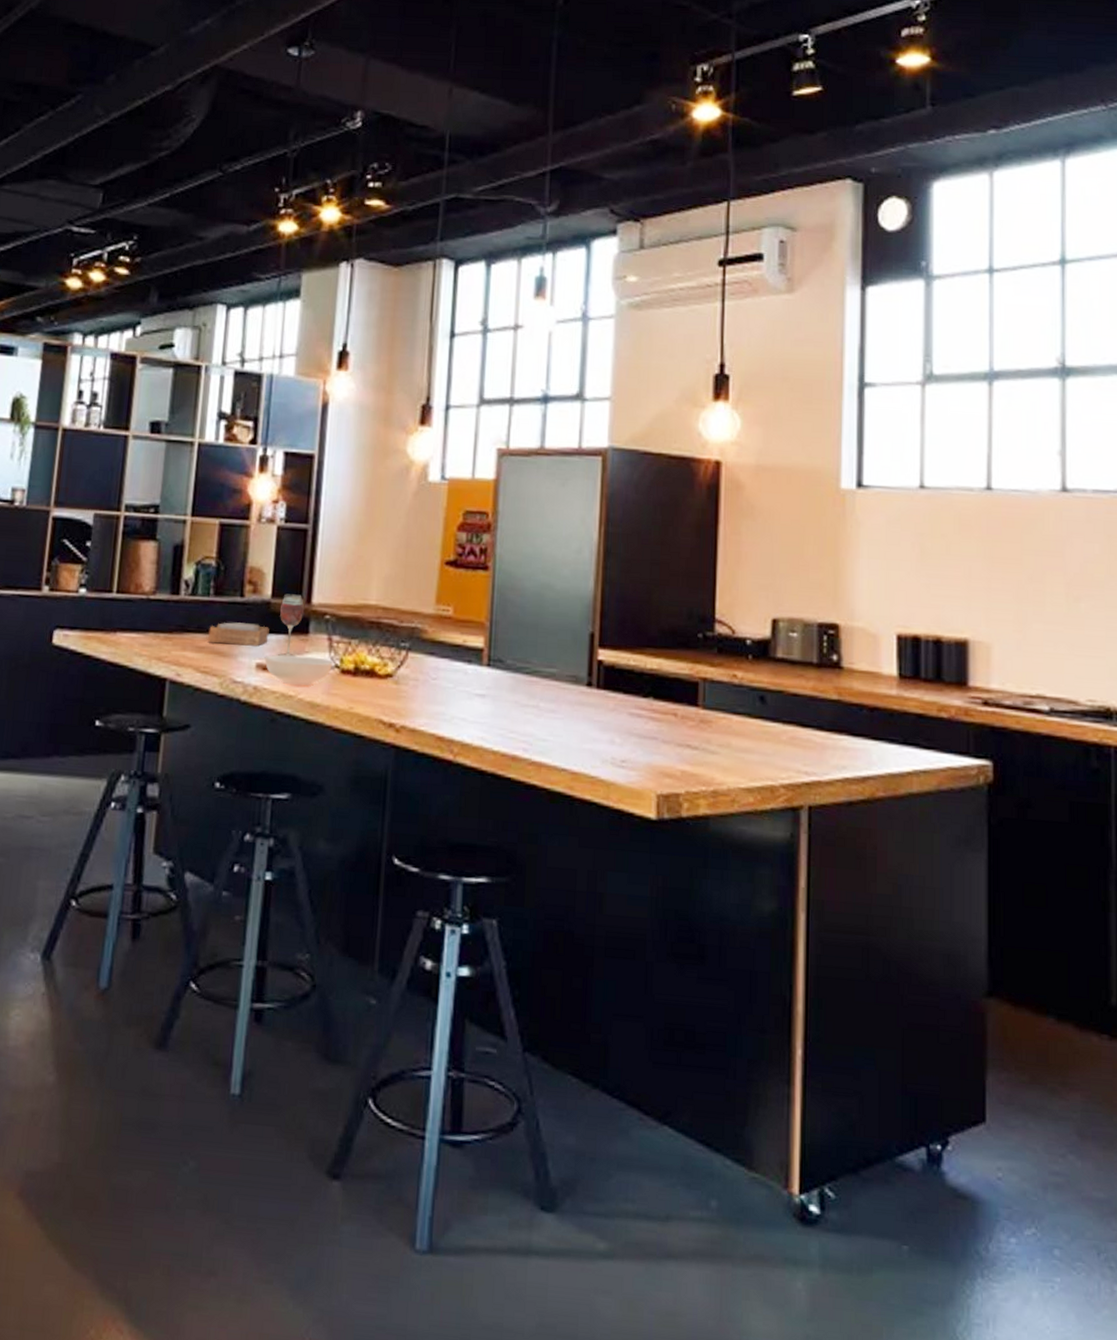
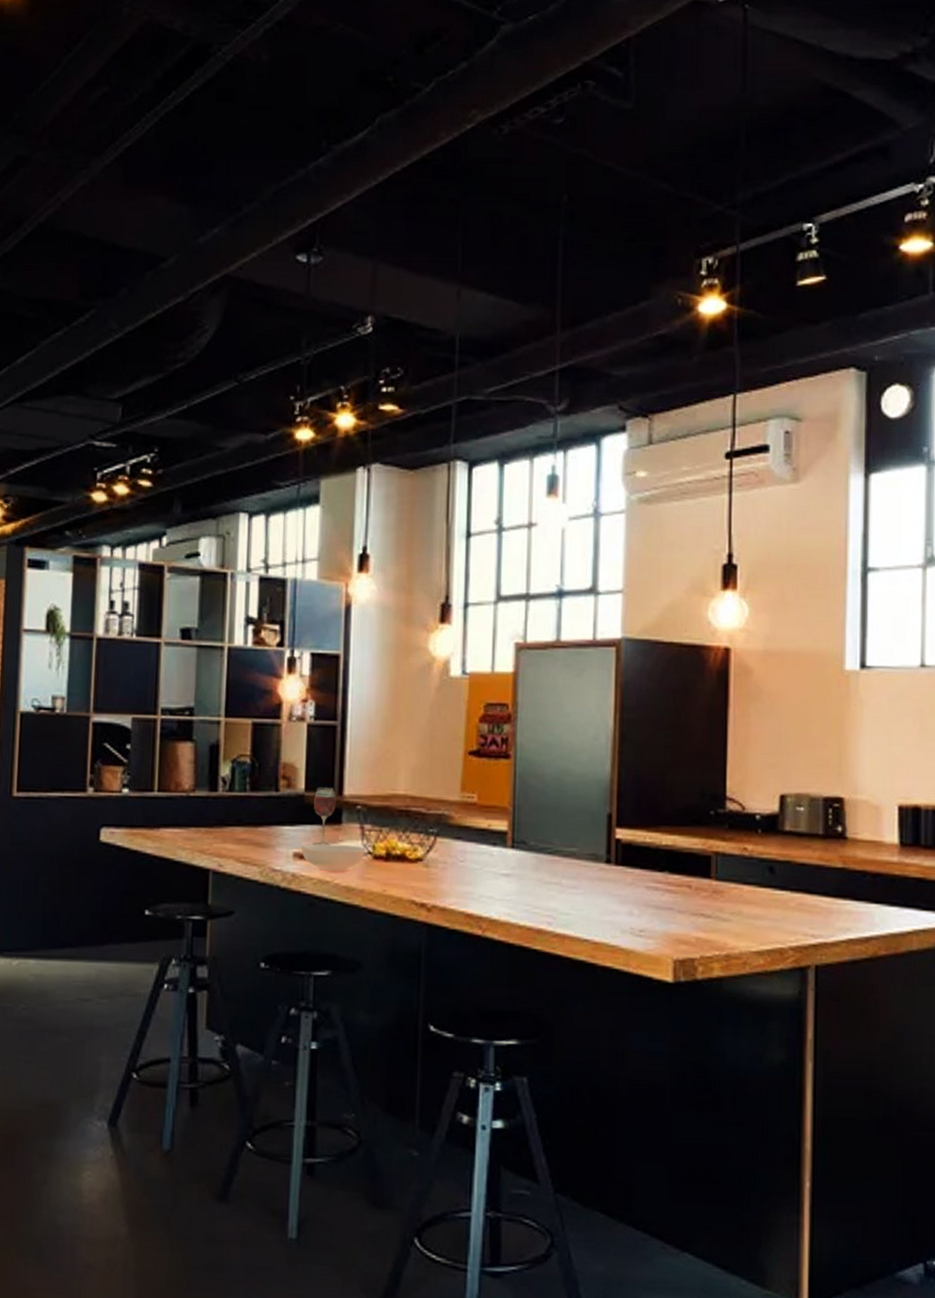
napkin holder: present [207,622,269,648] -> none [246,815,304,838]

